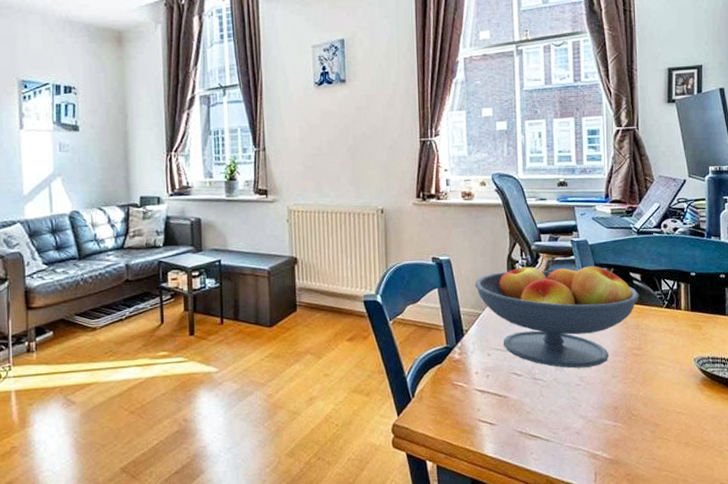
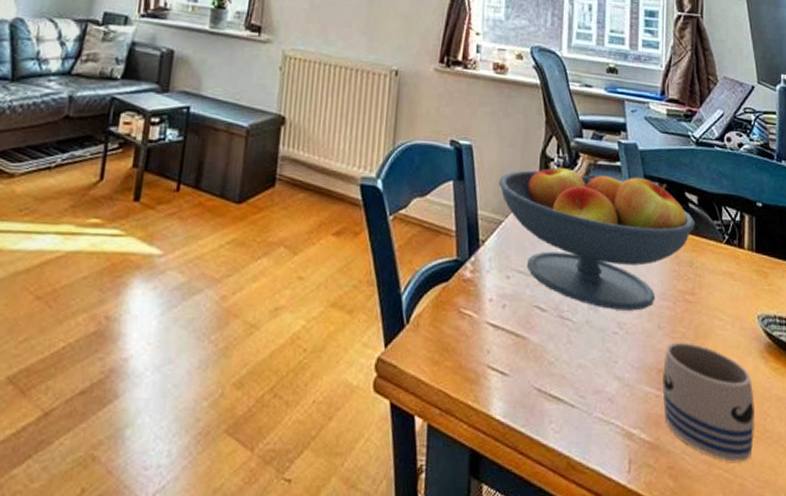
mug: none [618,385,694,466] -> present [662,342,754,462]

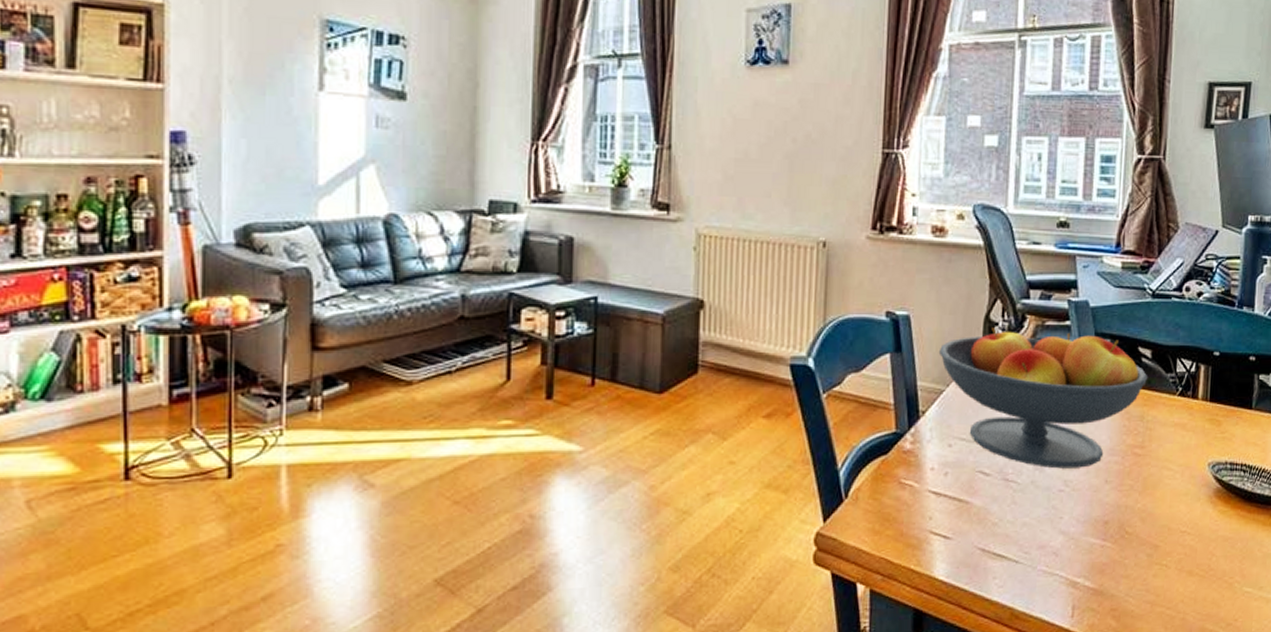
mug: present [662,342,754,462] -> none [1108,494,1200,600]

